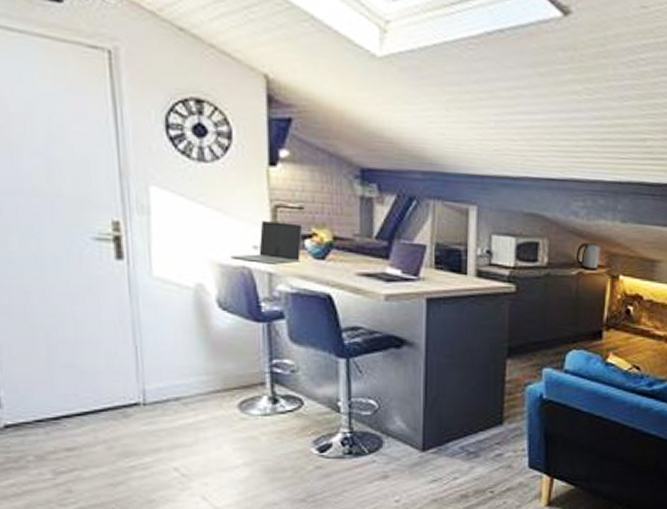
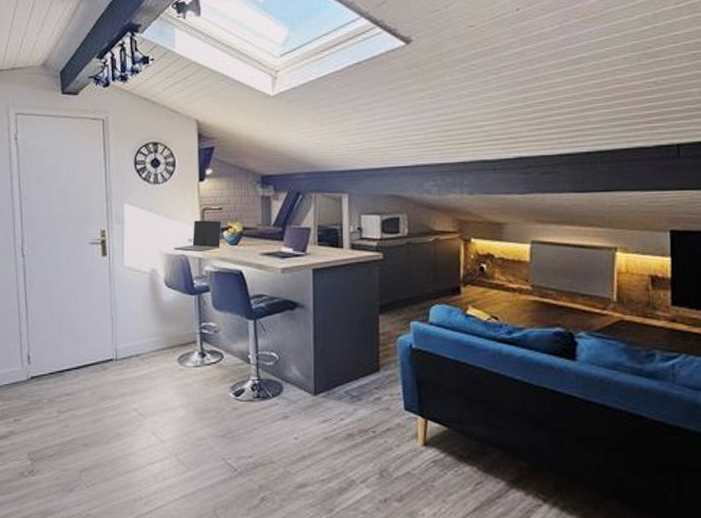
kettle: present [575,242,601,271] -> none [431,213,453,237]

